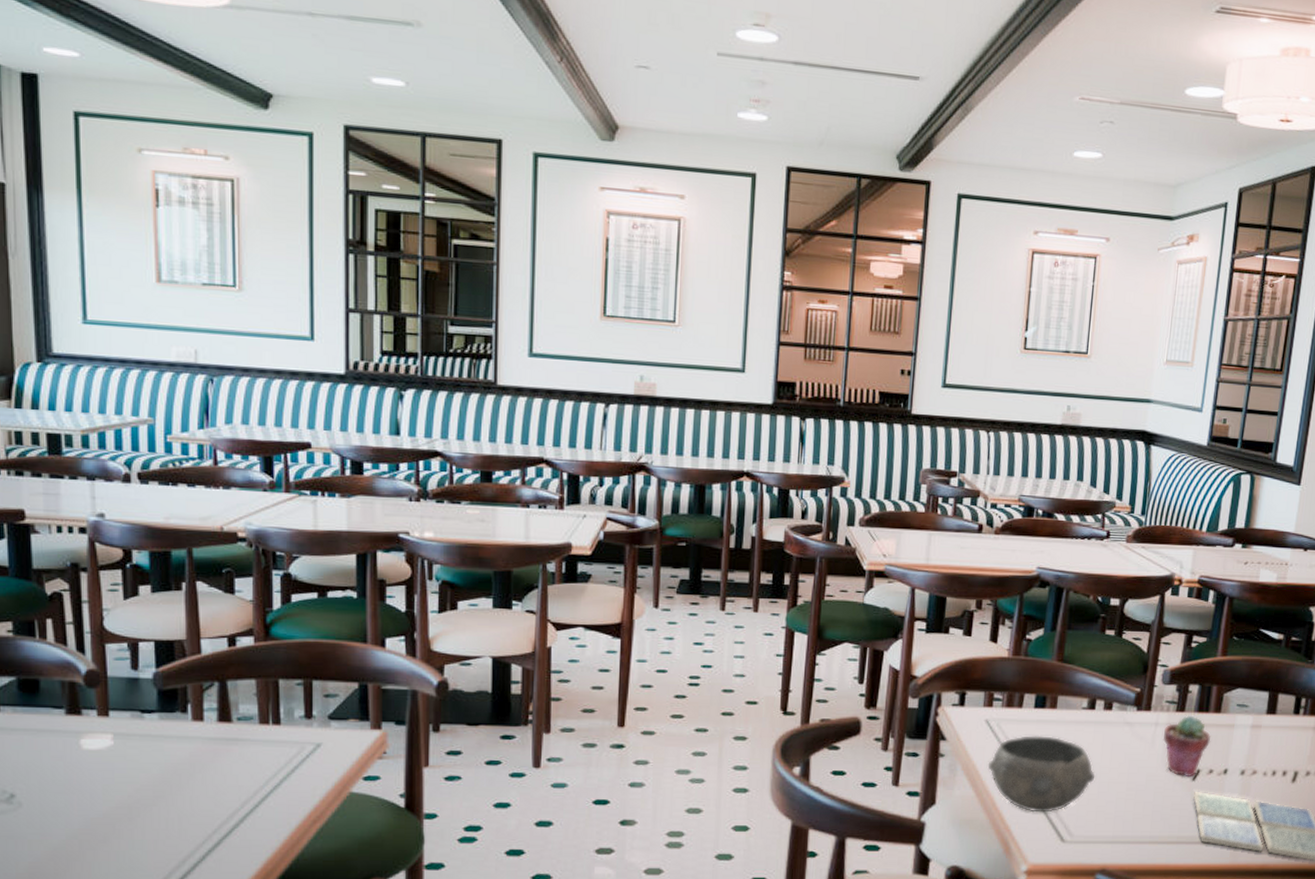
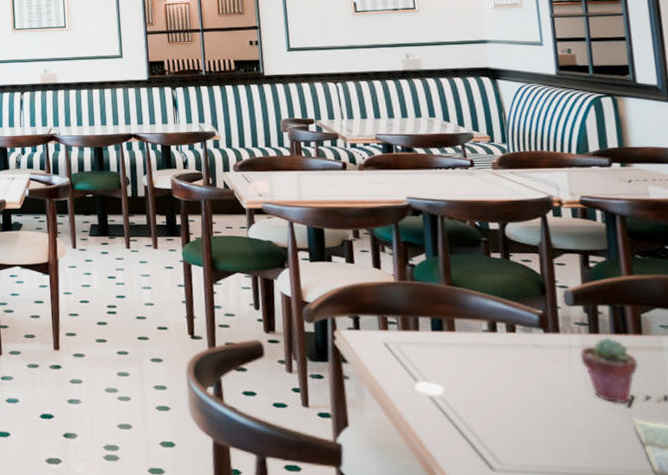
bowl: present [987,736,1095,813] -> none [395,359,513,438]

